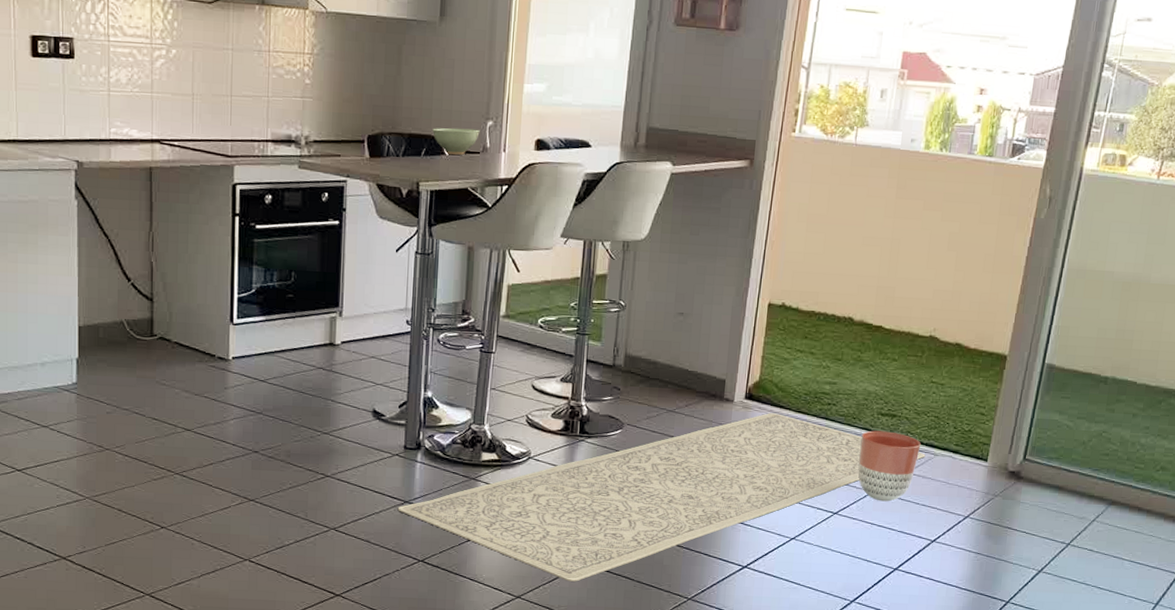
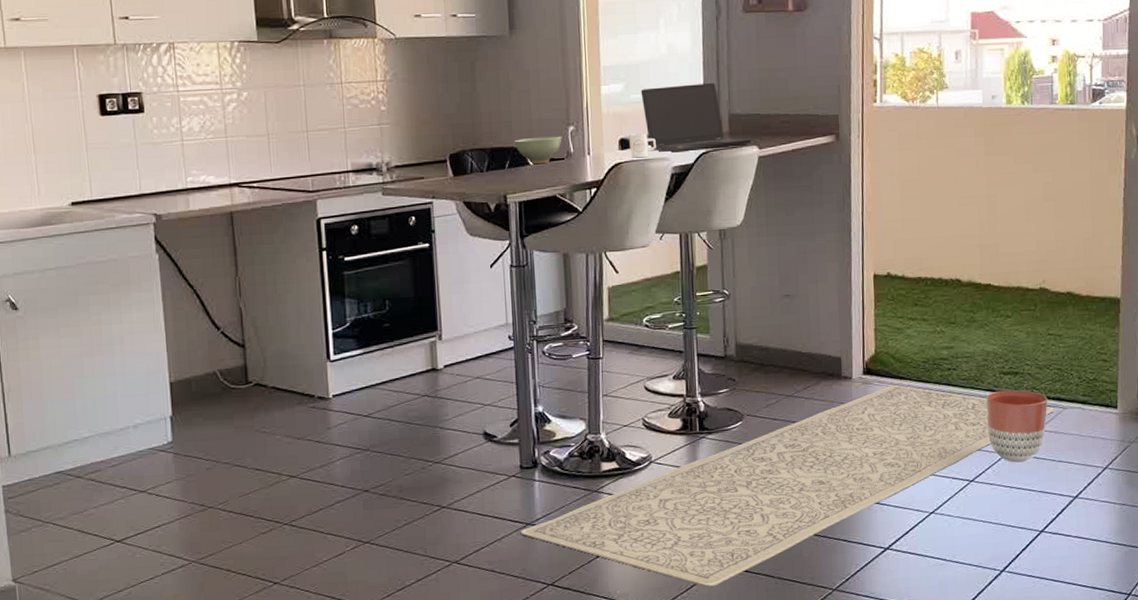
mug: none [545,135,572,161] -> present [629,133,656,158]
laptop: none [562,91,667,160] -> present [641,82,752,152]

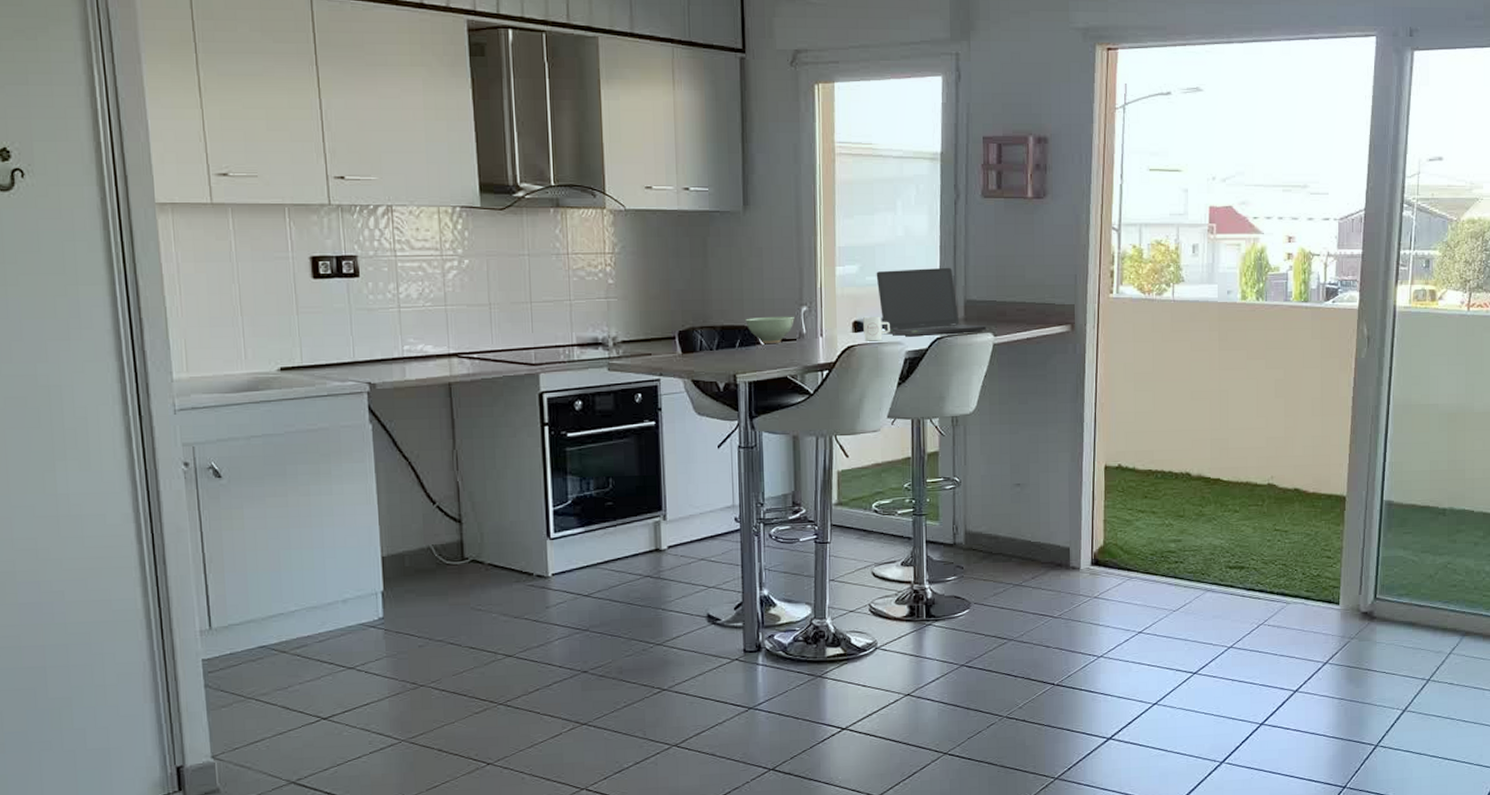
rug: present [520,385,1054,587] -> none [742,577,1278,774]
planter: present [986,390,1048,463] -> none [1212,584,1272,656]

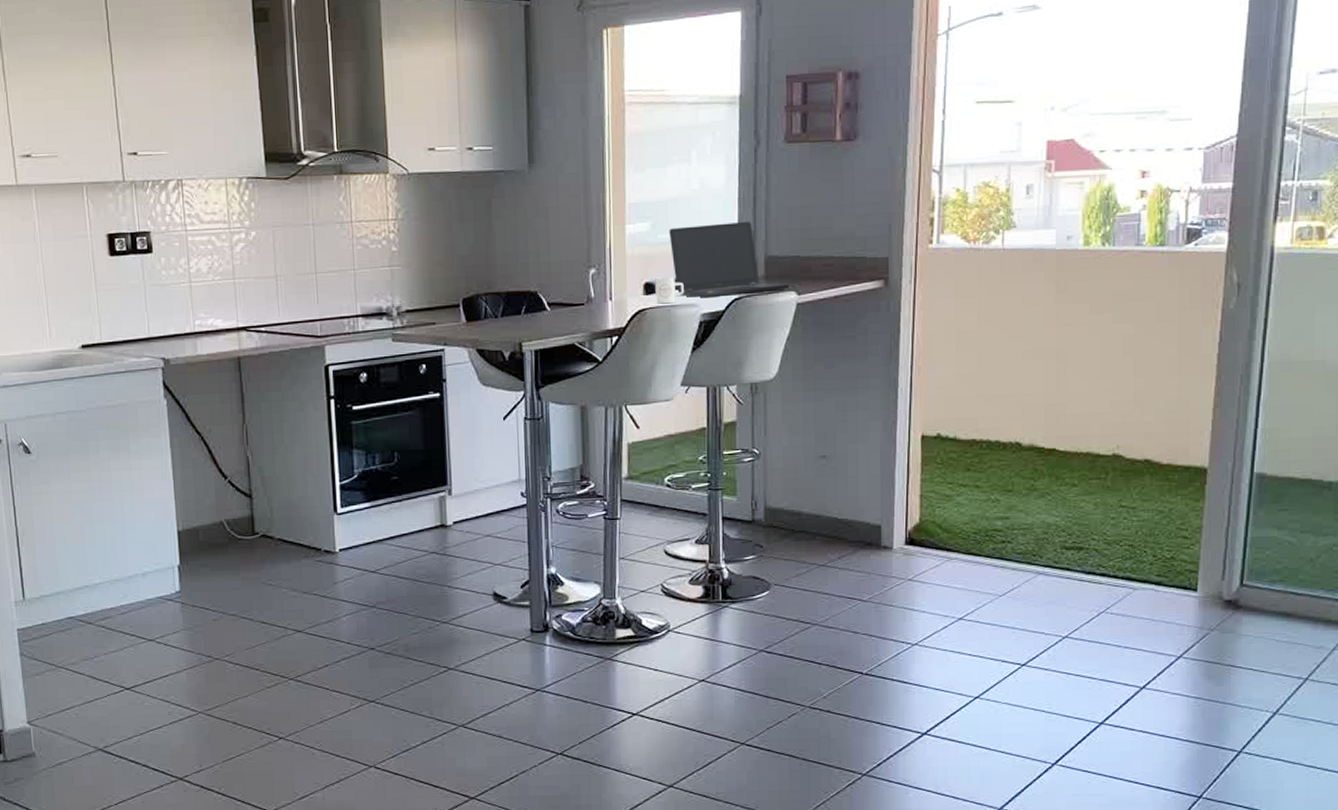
bowl: present [746,316,795,345] -> none [531,279,582,310]

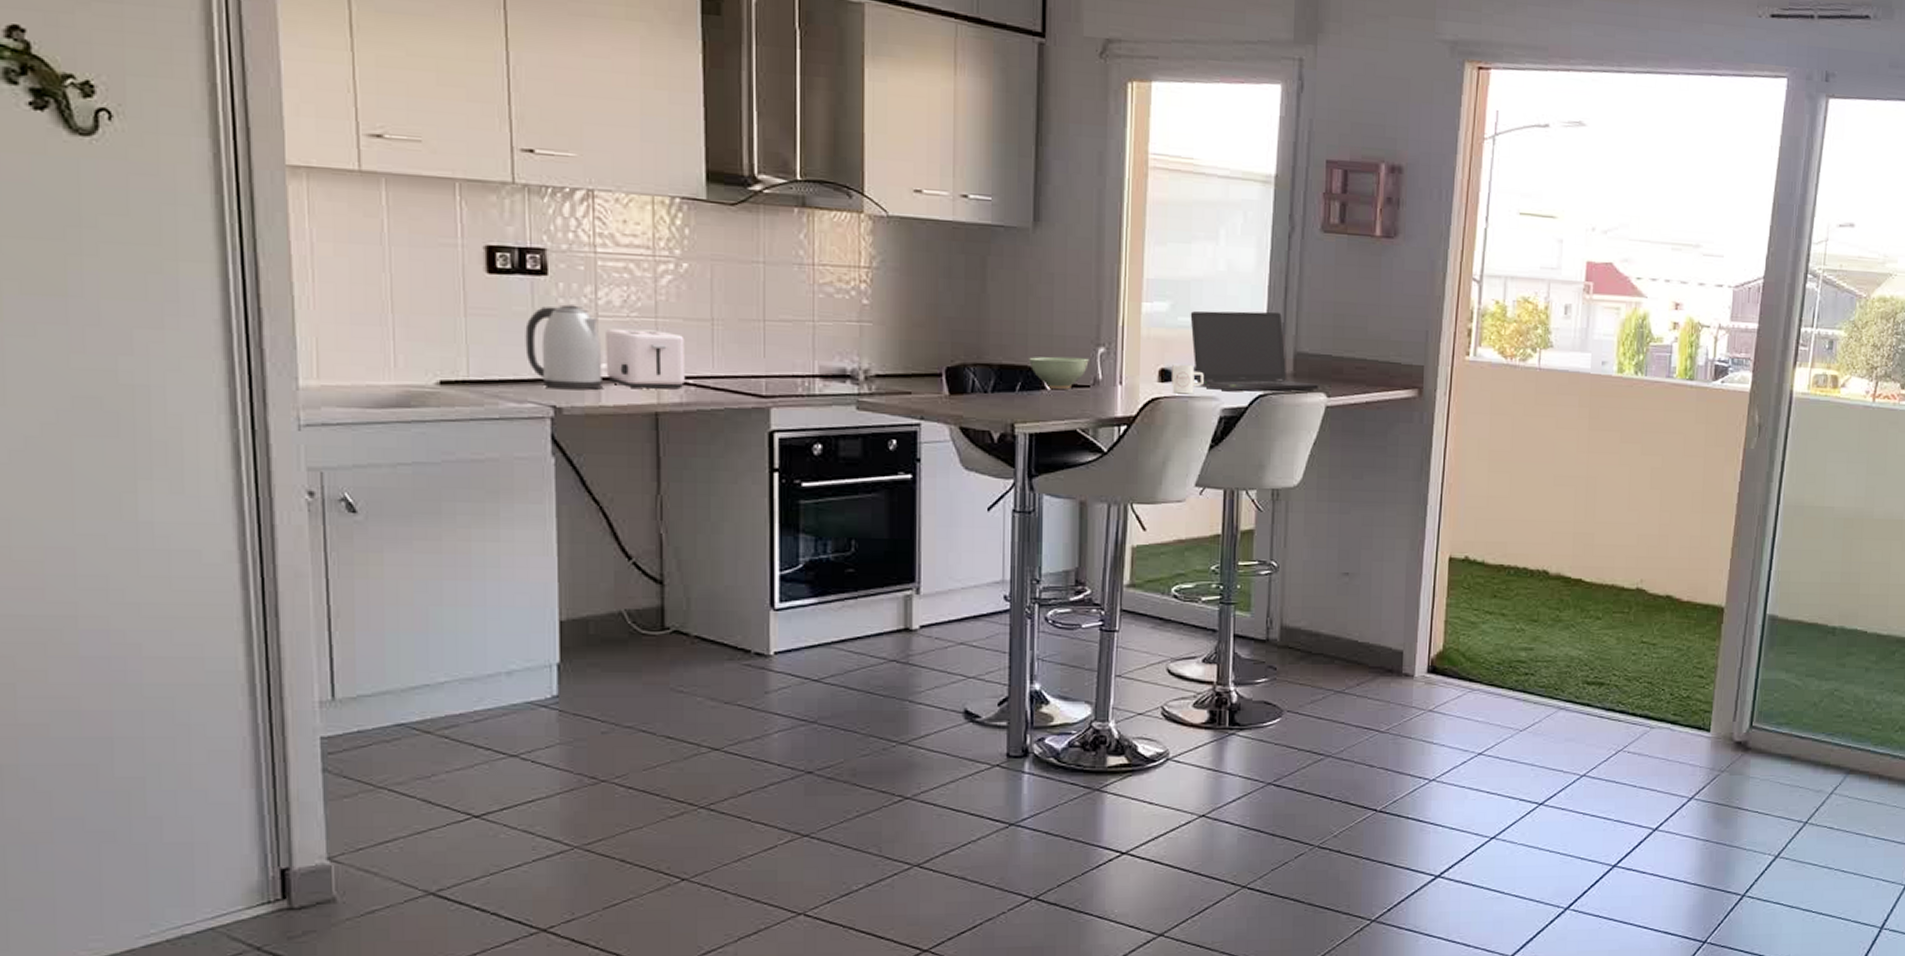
kettle: none [139,275,198,345] -> present [525,304,602,391]
toaster: none [197,289,258,340] -> present [606,328,685,390]
bowl: none [531,279,582,310] -> present [1029,356,1089,390]

